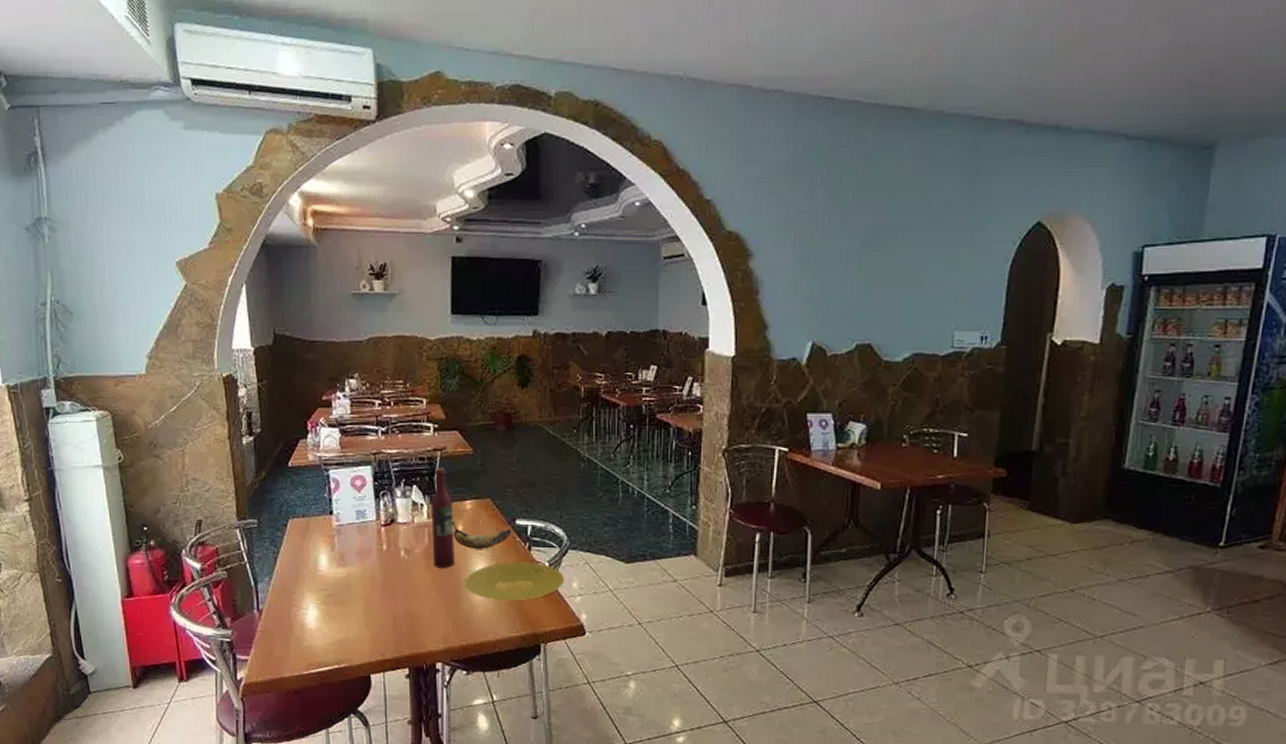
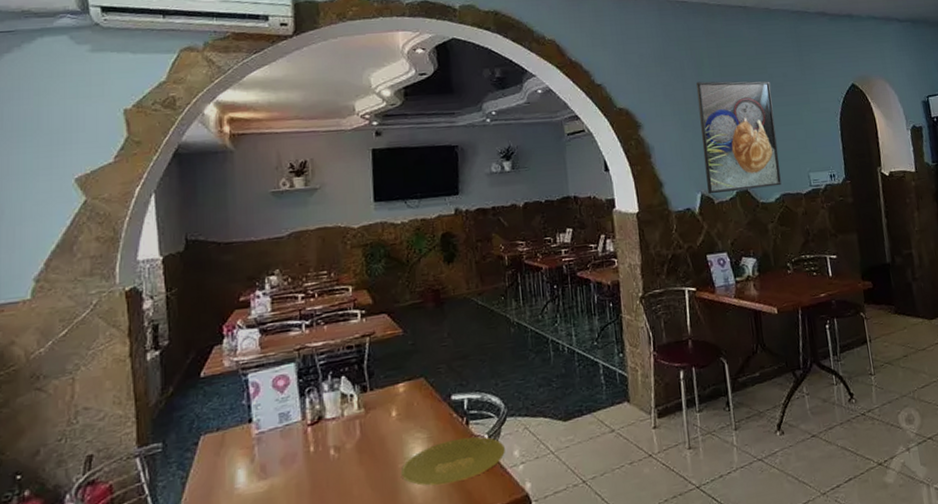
wine bottle: present [431,467,455,568] -> none [361,353,390,461]
banana: present [453,520,511,549] -> none [385,405,447,434]
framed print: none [821,205,926,345] -> present [696,81,782,194]

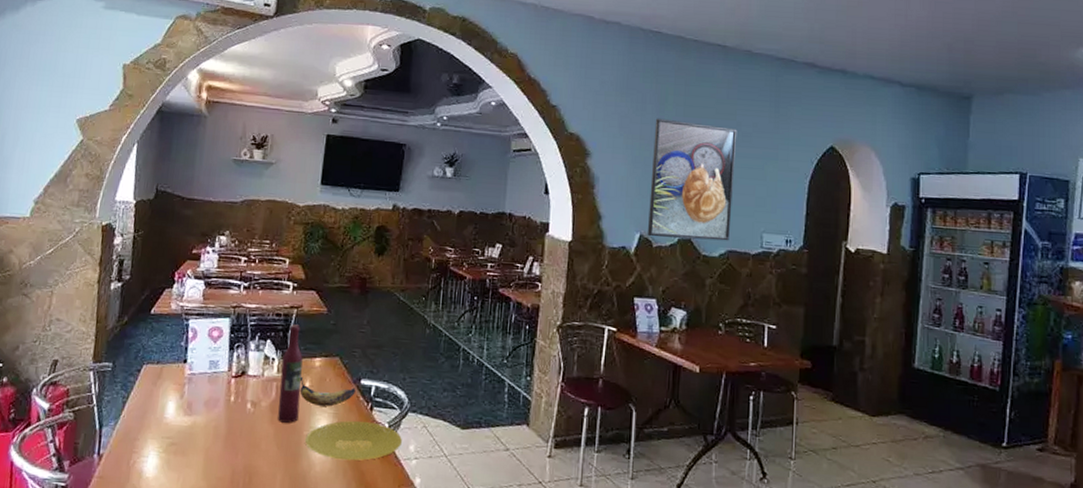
wine bottle: none [361,353,390,461] -> present [278,324,303,423]
banana: none [385,405,447,434] -> present [299,376,356,407]

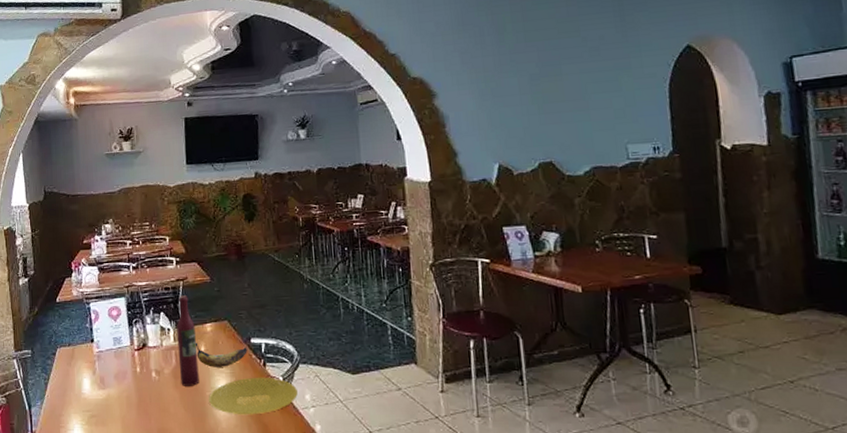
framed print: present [648,118,737,241] -> none [496,45,592,165]

